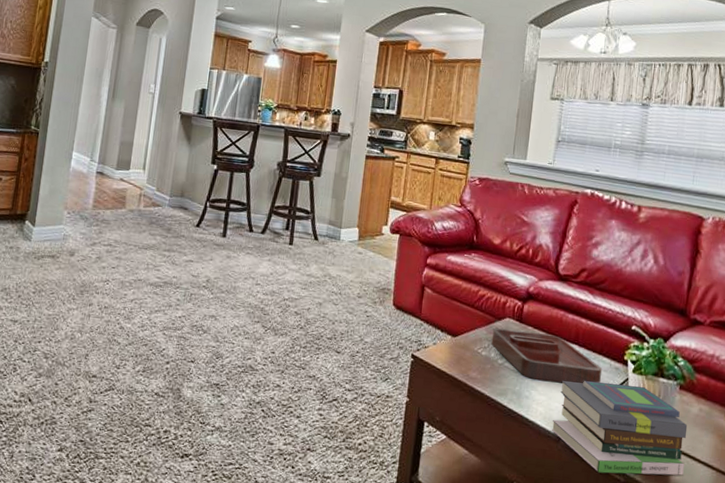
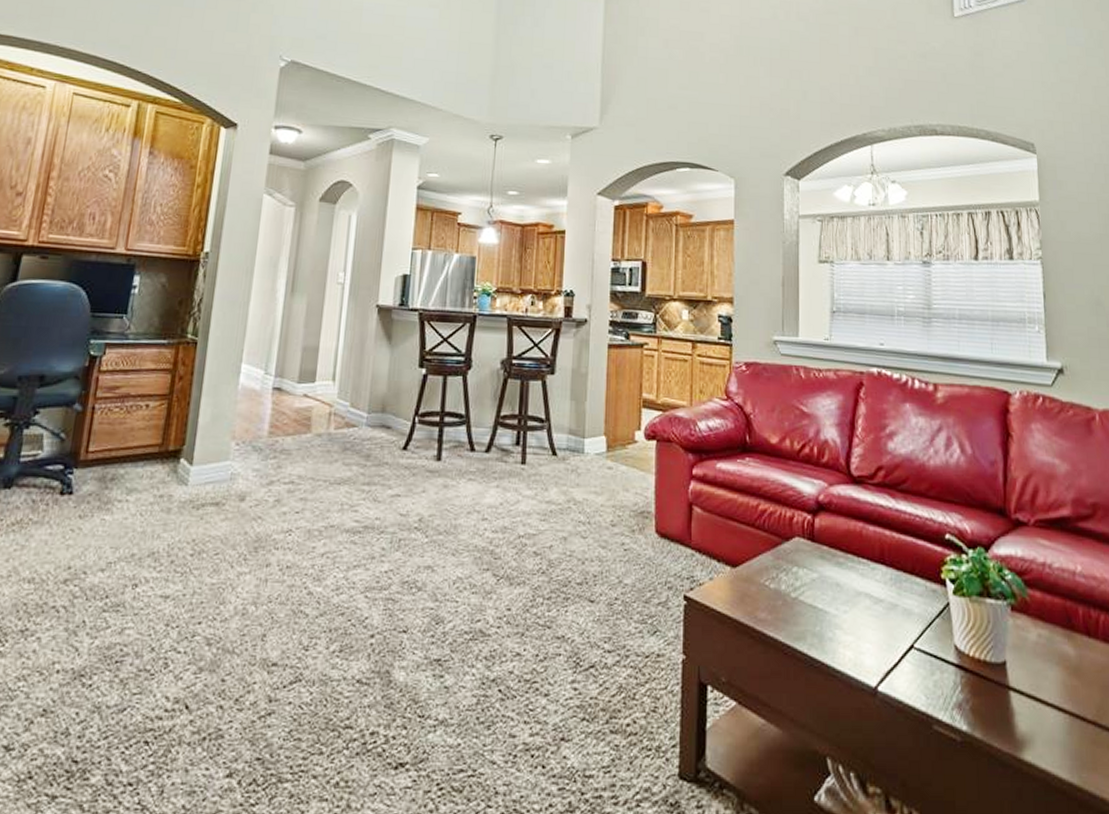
decorative tray: present [491,327,603,384] -> none [780,551,918,617]
books: present [552,380,688,476] -> none [865,609,1031,733]

